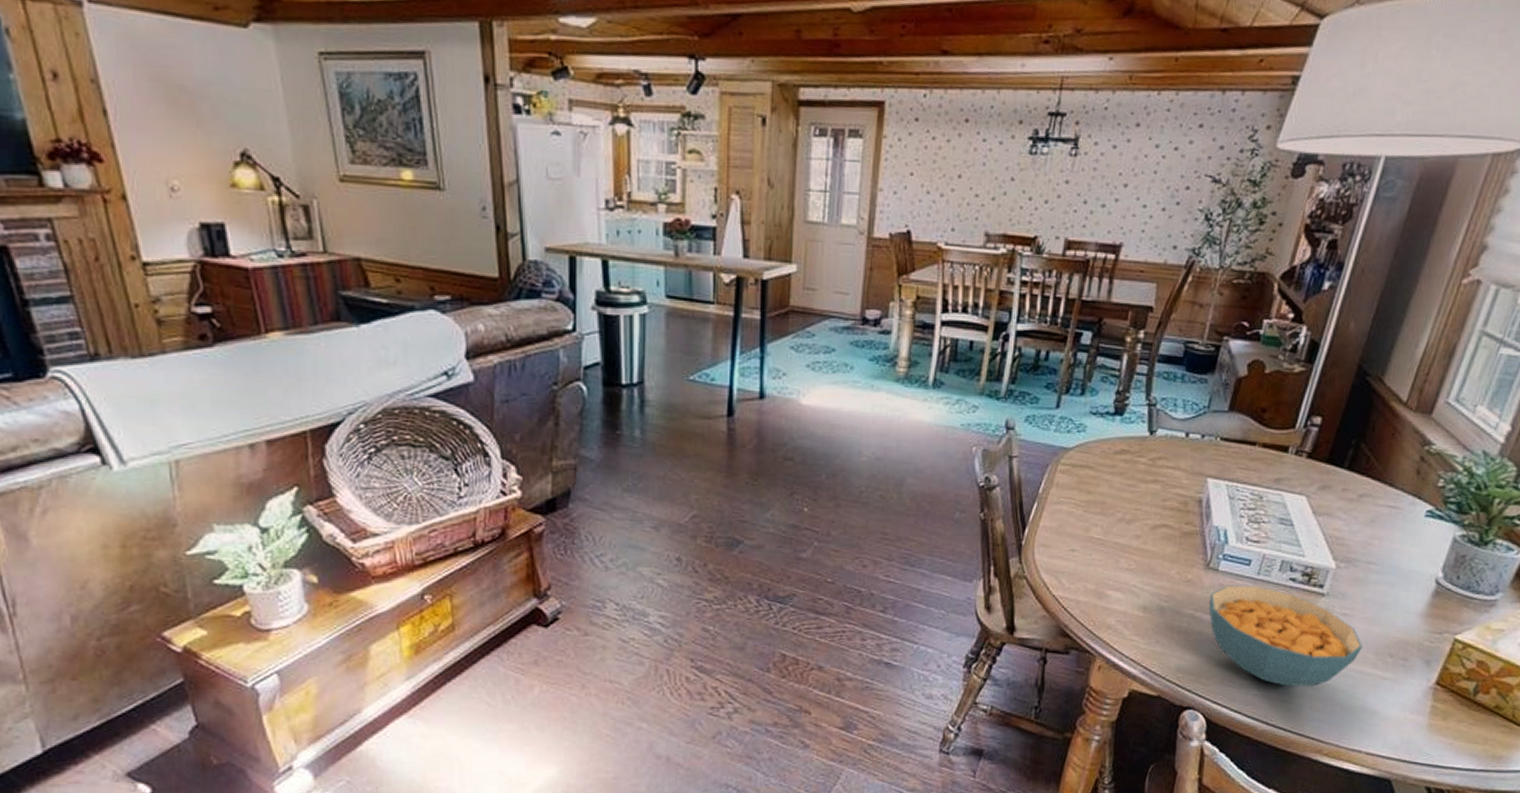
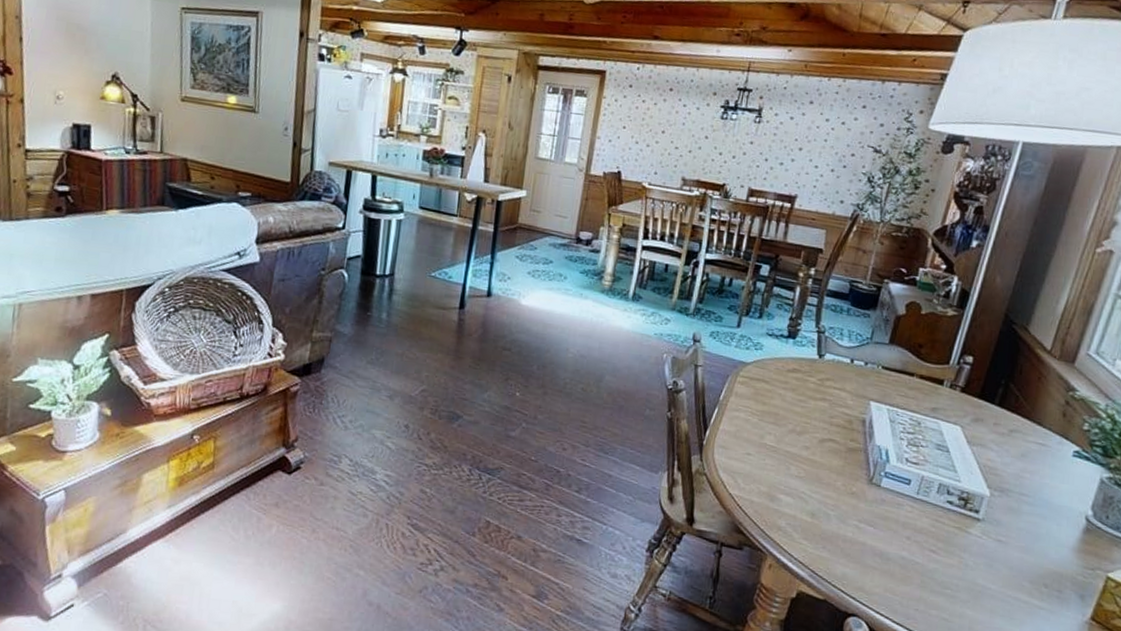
cereal bowl: present [1208,585,1363,688] -> none [871,501,1018,608]

